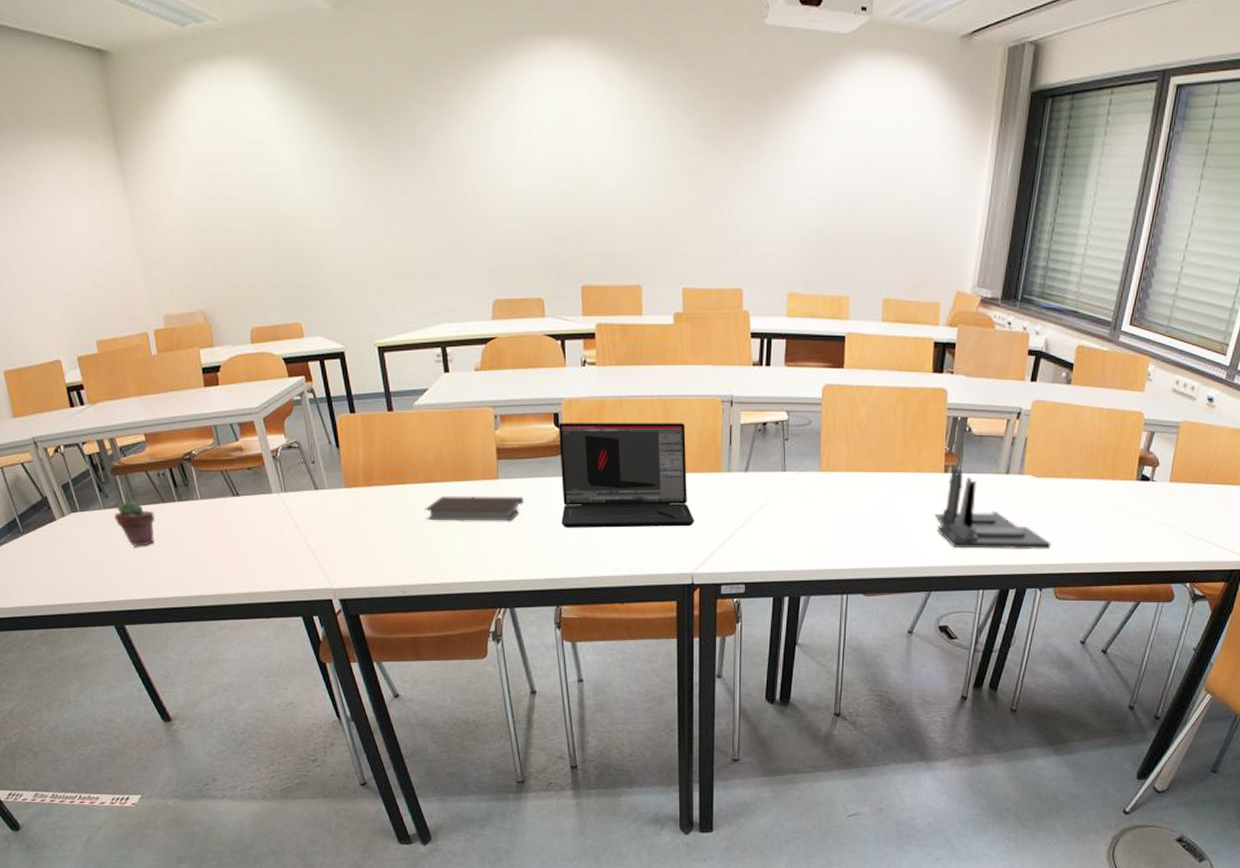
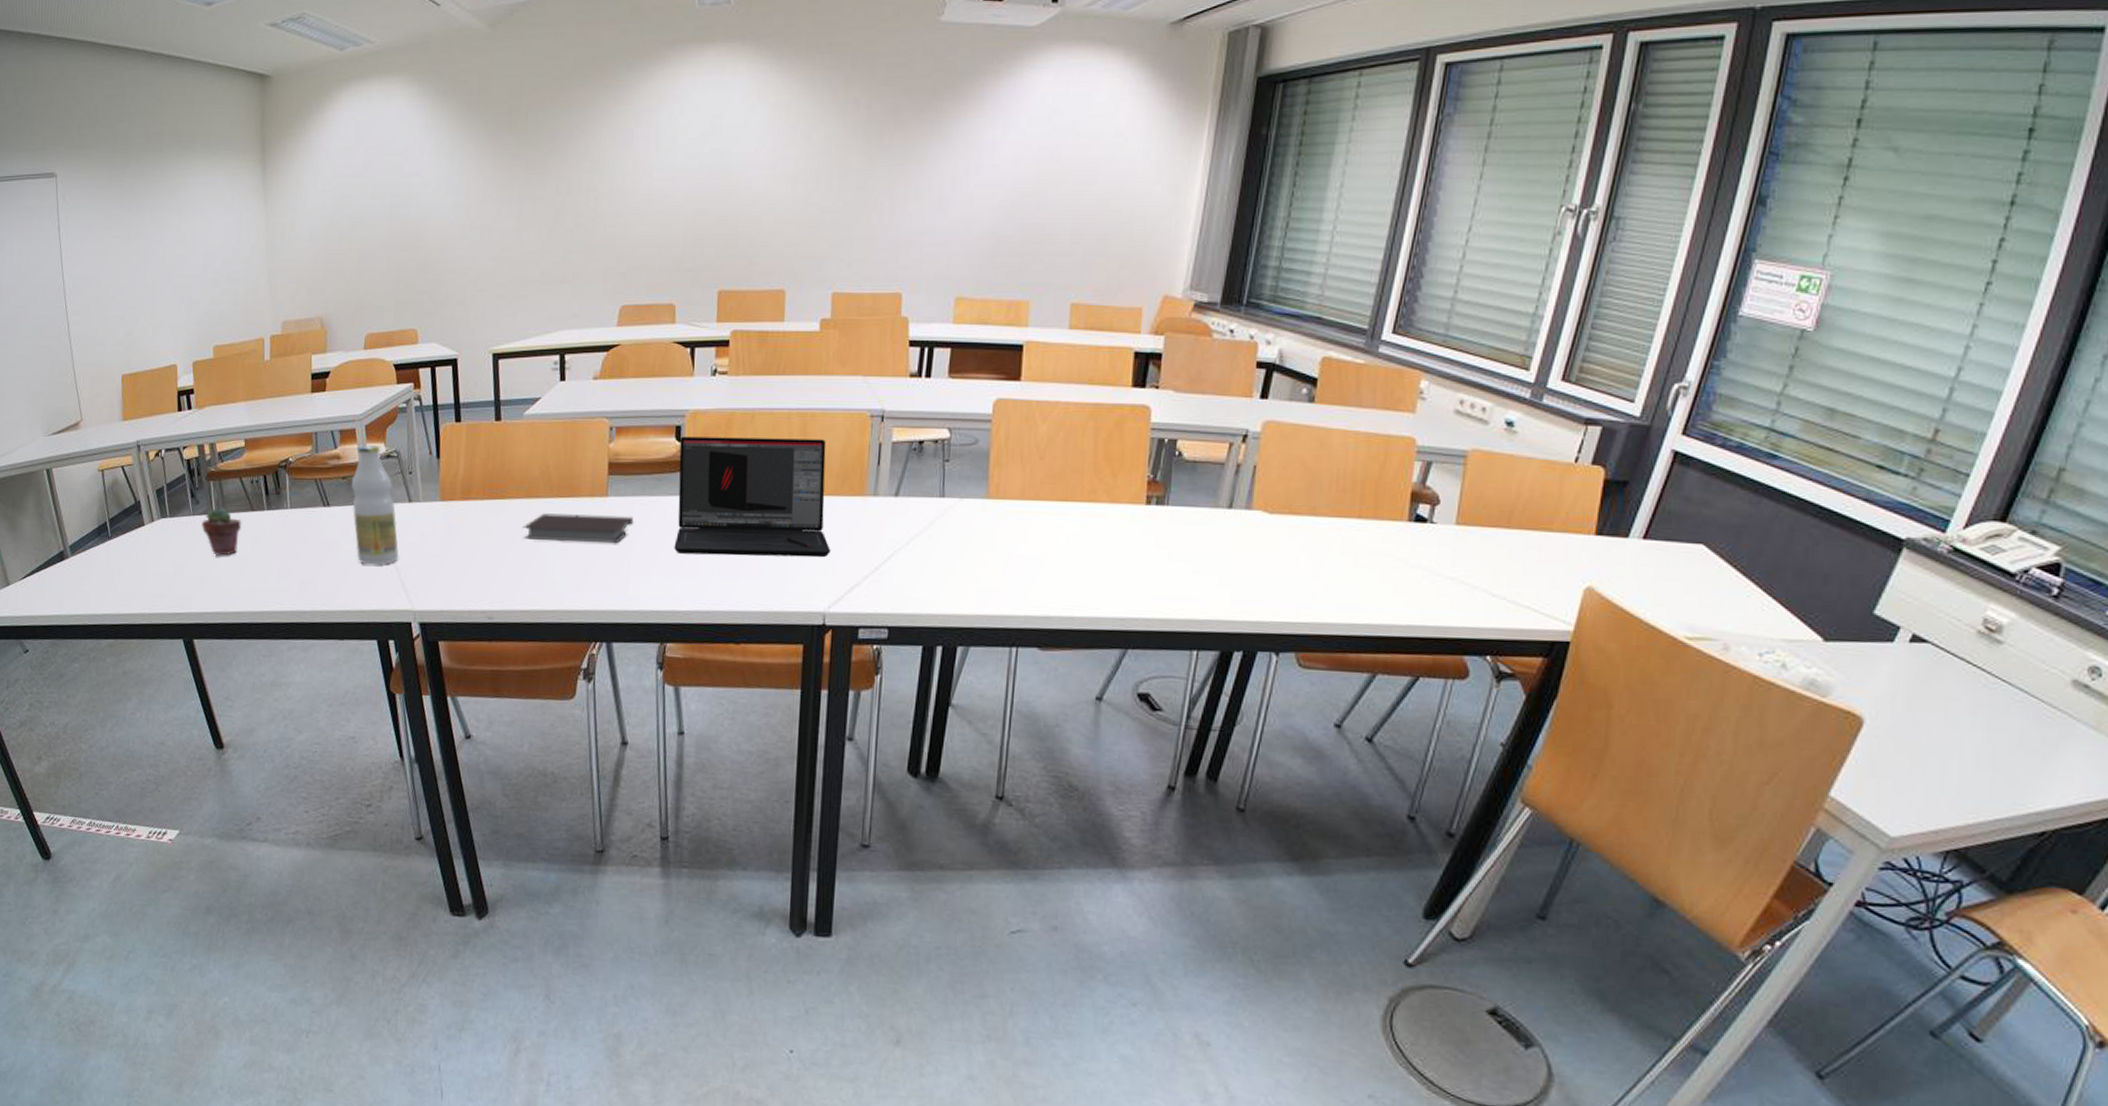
bottle: none [256,436,312,549] -> present [351,444,399,565]
desk organizer: present [935,466,1051,550] -> none [1133,497,1291,604]

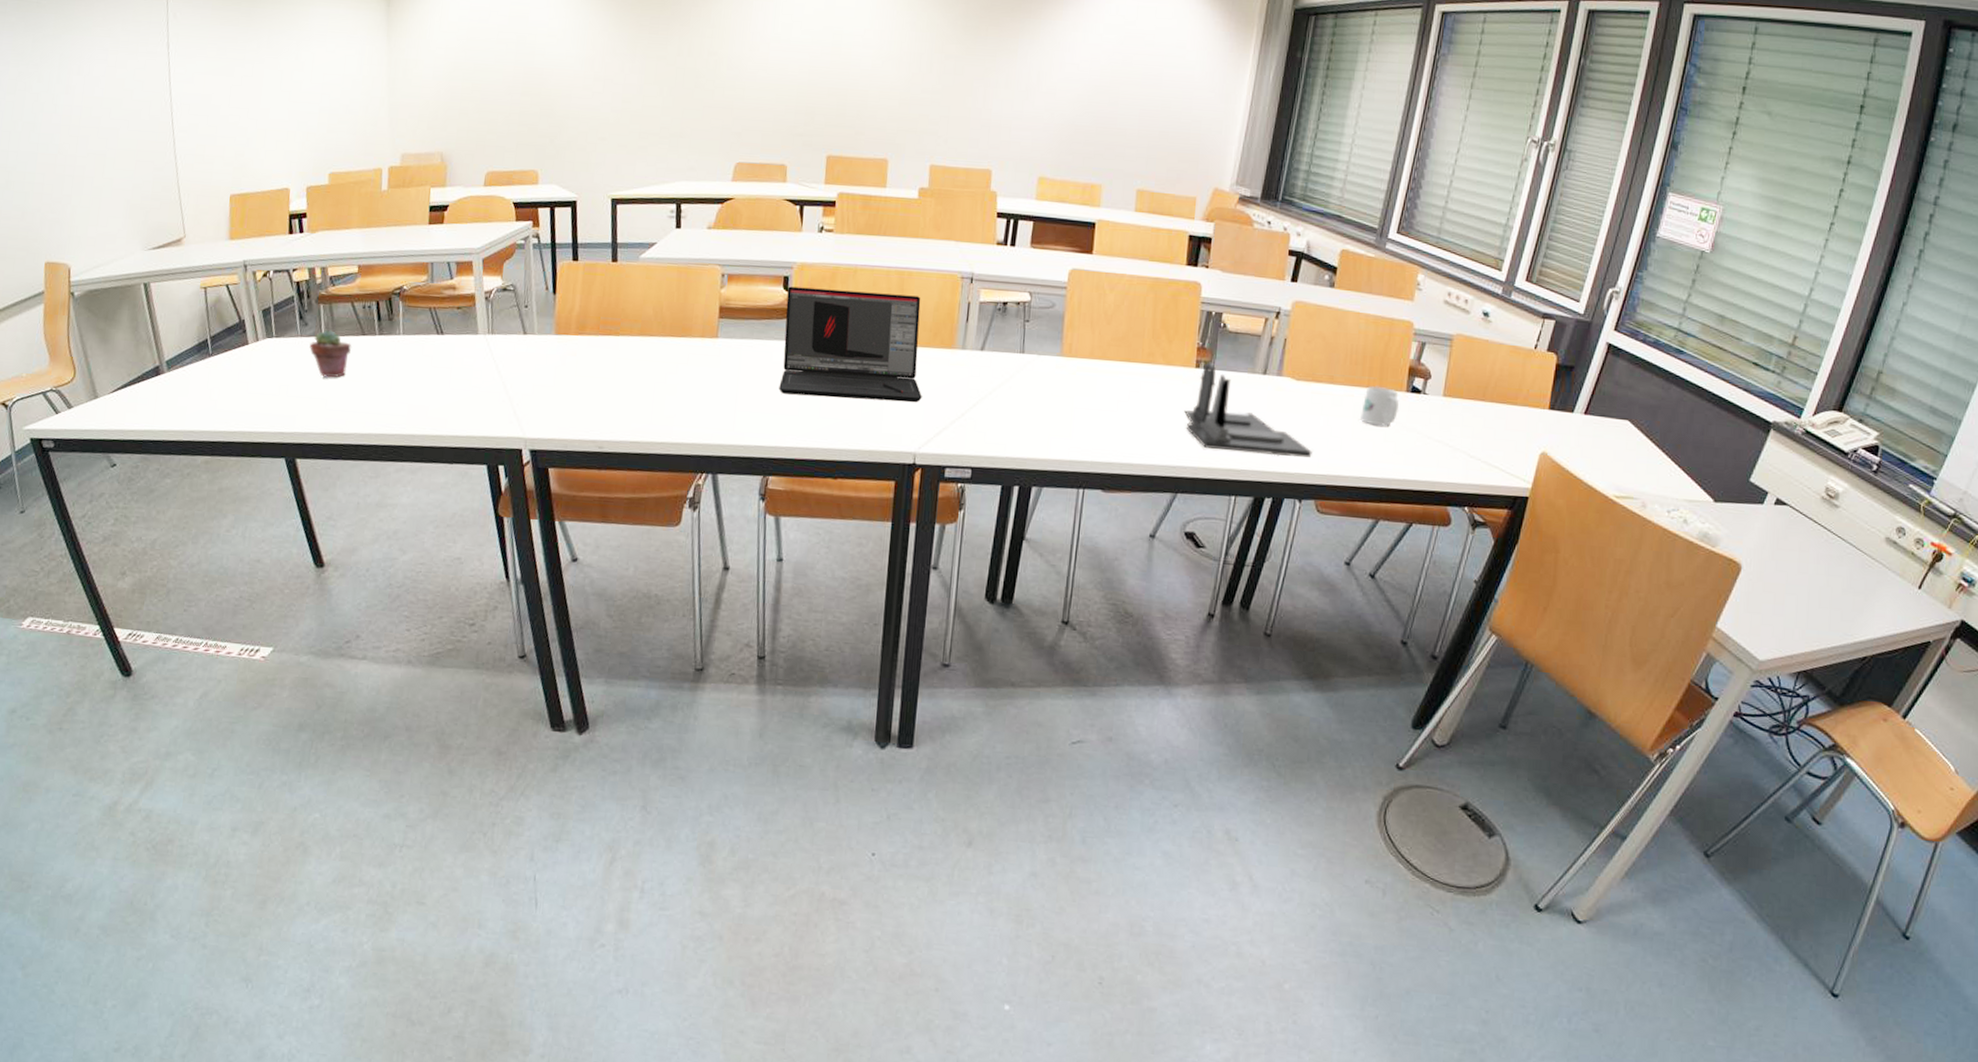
bottle: present [351,444,399,565] -> none [466,277,512,393]
notebook: present [522,513,634,544] -> none [635,351,742,383]
desk organizer: none [1133,497,1291,604] -> present [1184,362,1312,458]
mug: none [1349,515,1400,563] -> present [1359,385,1399,427]

